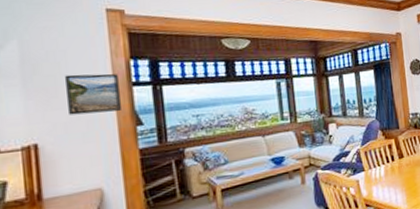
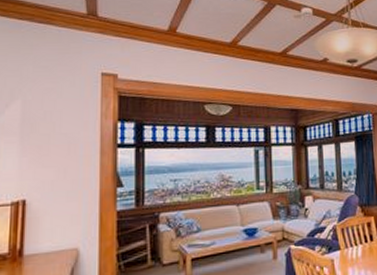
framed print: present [65,73,121,115] -> none [57,134,105,174]

